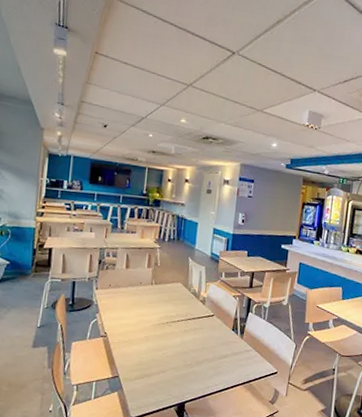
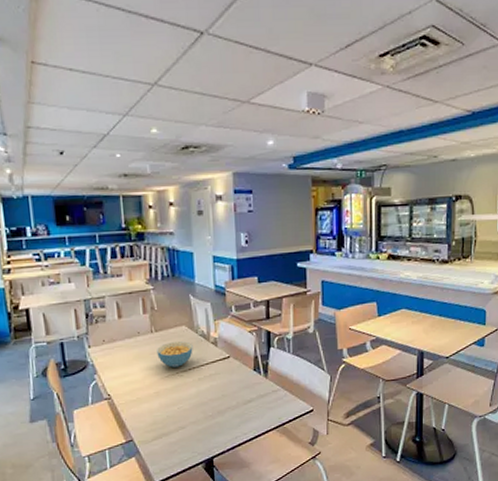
cereal bowl: none [153,295,184,318] -> present [157,341,193,367]

